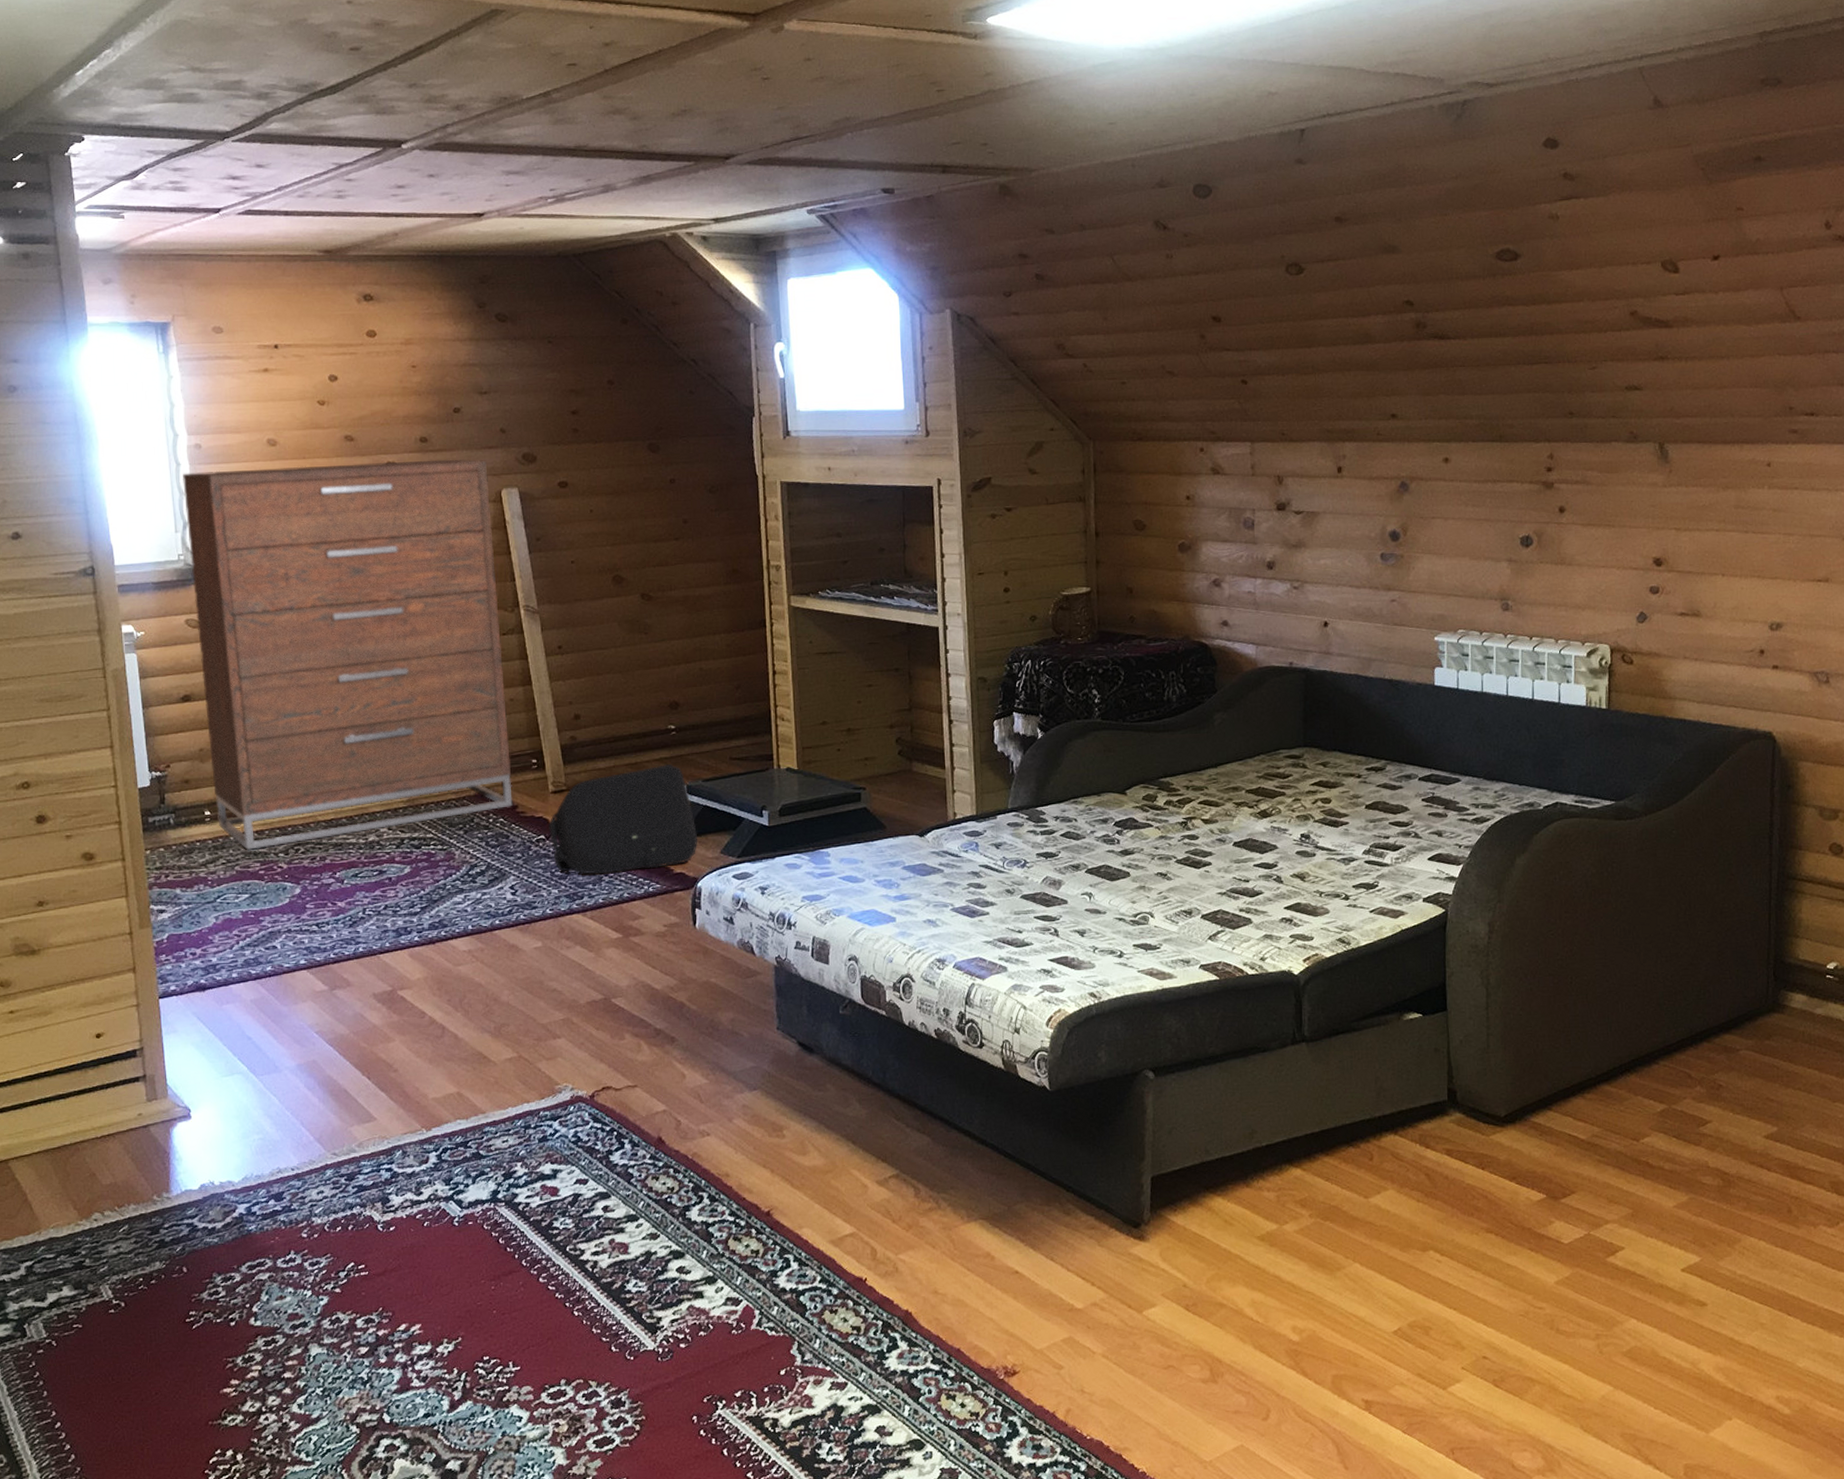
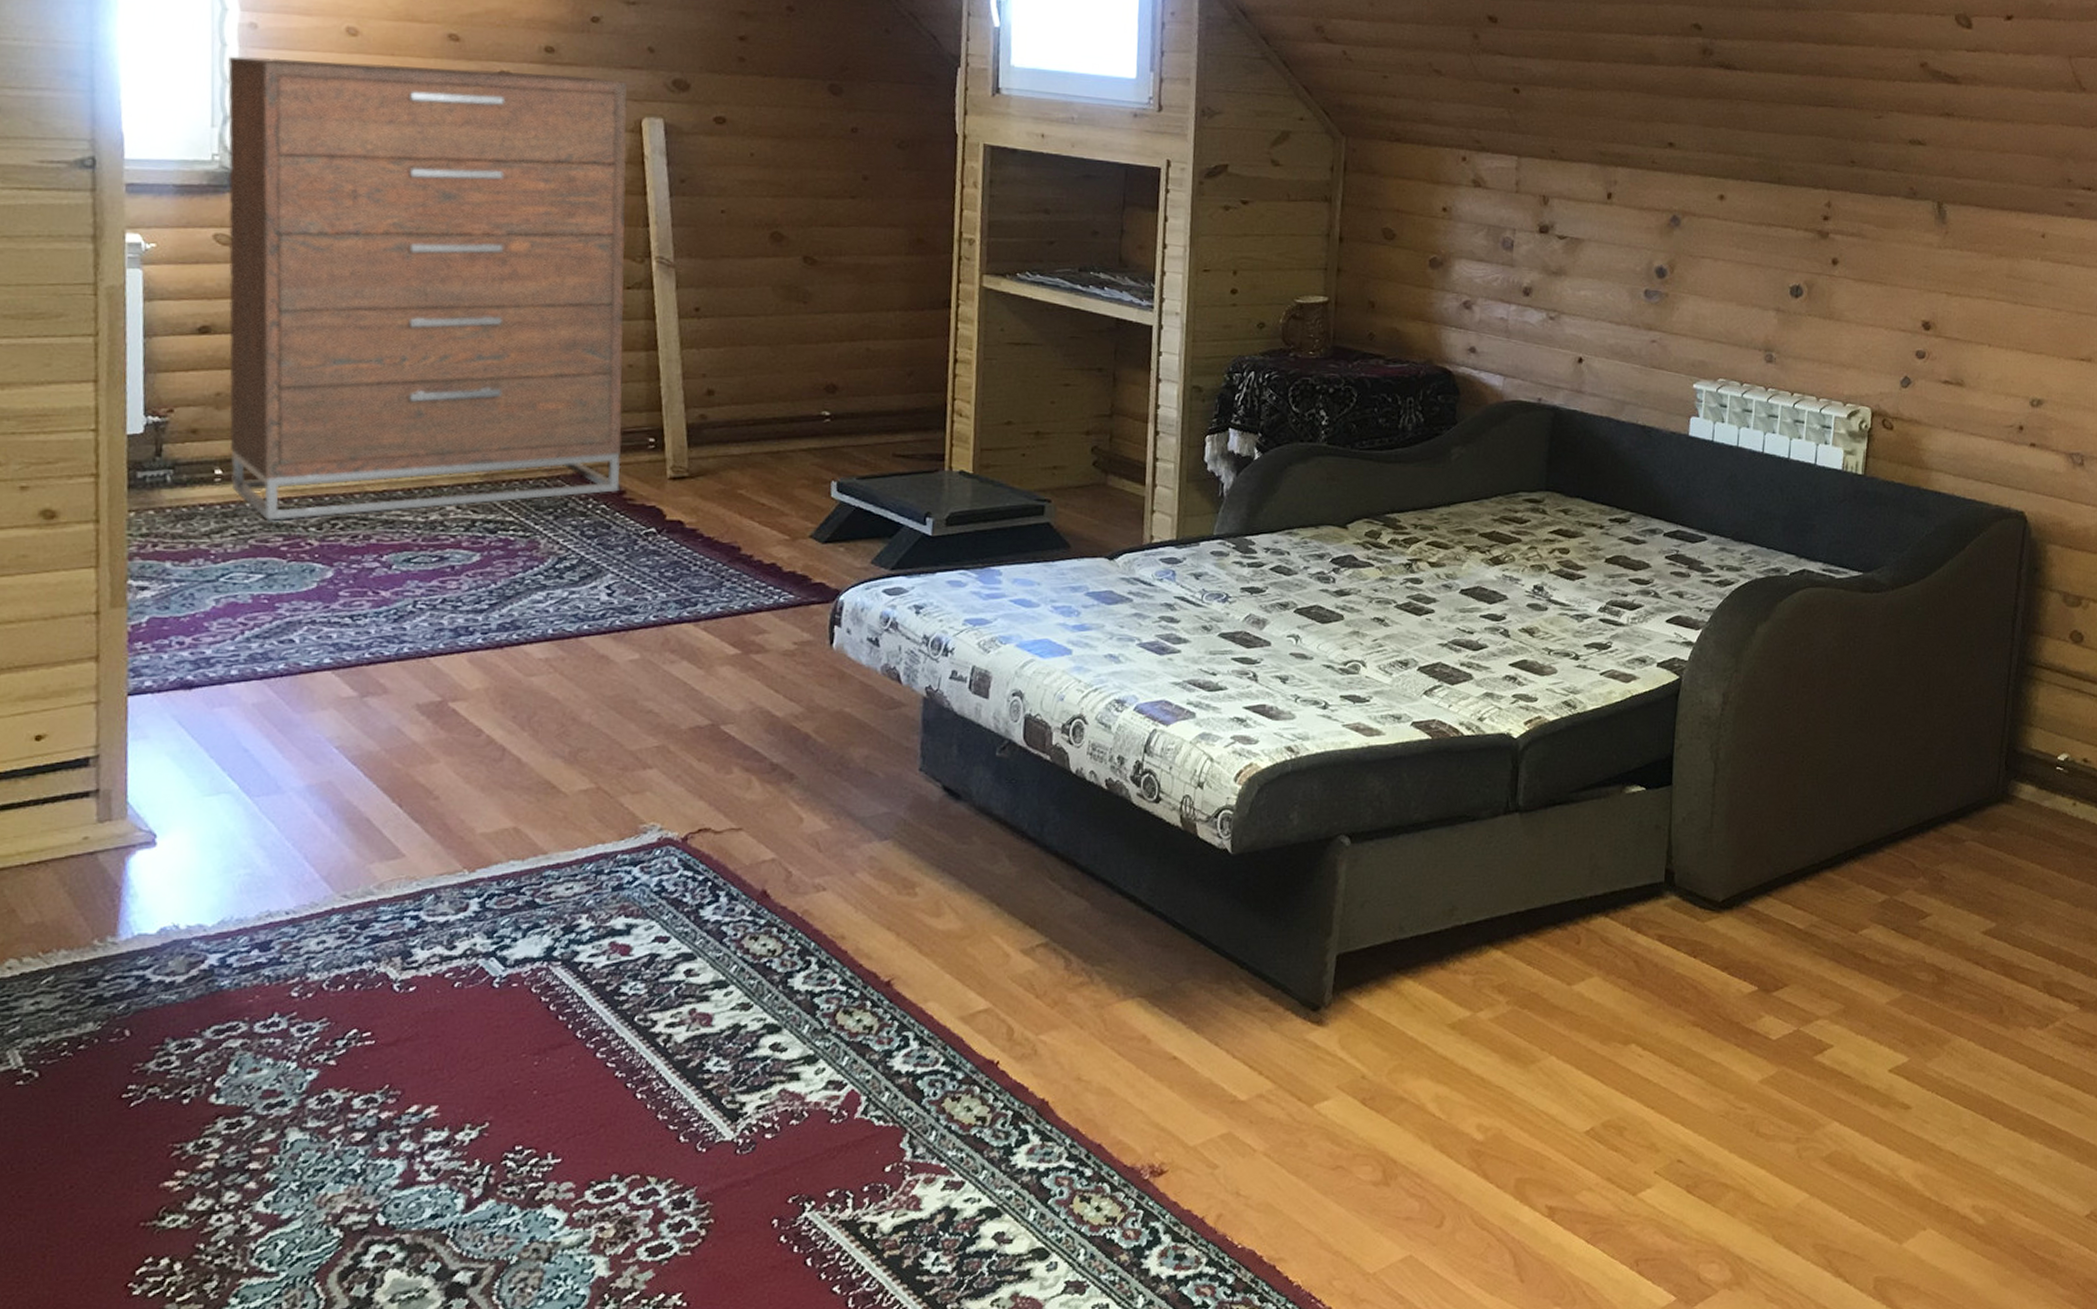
backpack: present [548,763,698,875] -> none [661,455,846,579]

